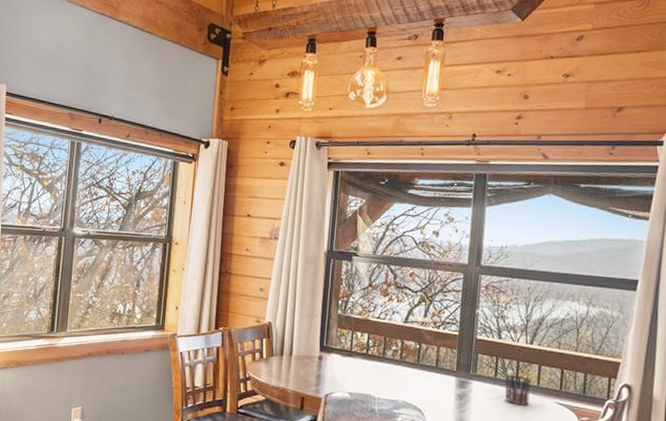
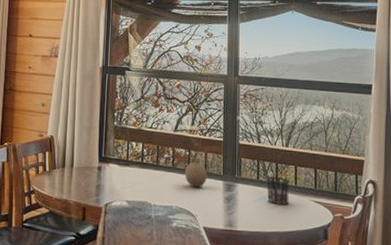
fruit: none [414,346,439,383] -> present [185,153,207,188]

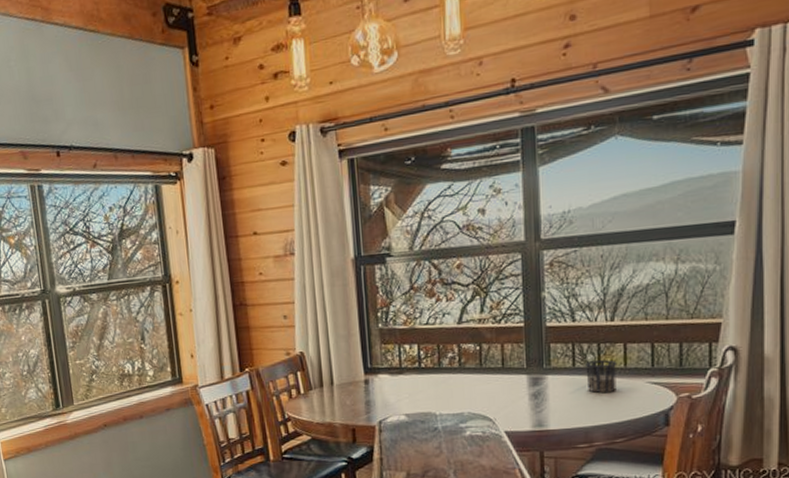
fruit: present [185,153,207,188] -> none [474,348,506,388]

